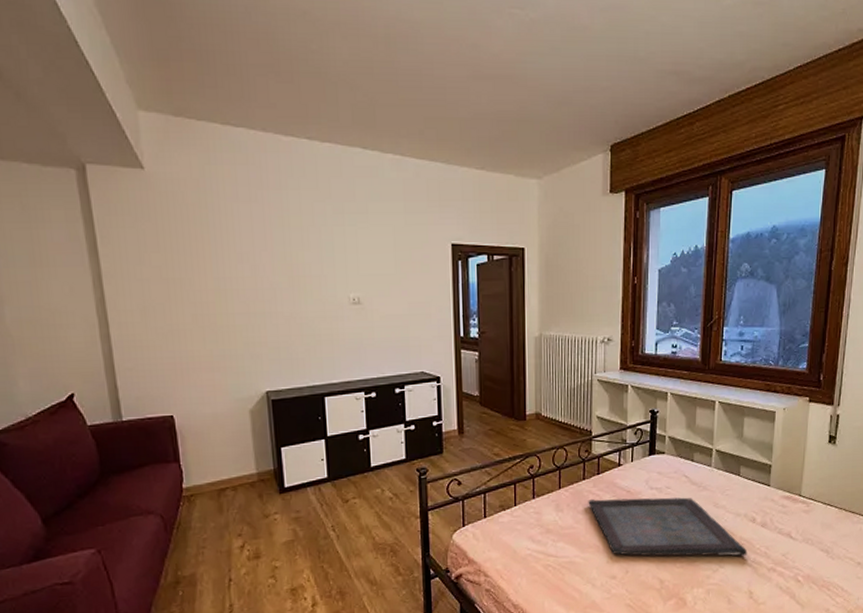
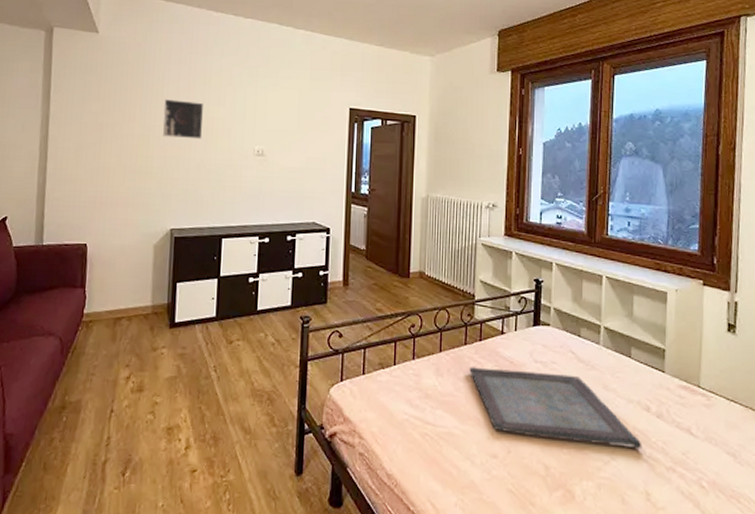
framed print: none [238,246,288,291] -> present [162,99,204,140]

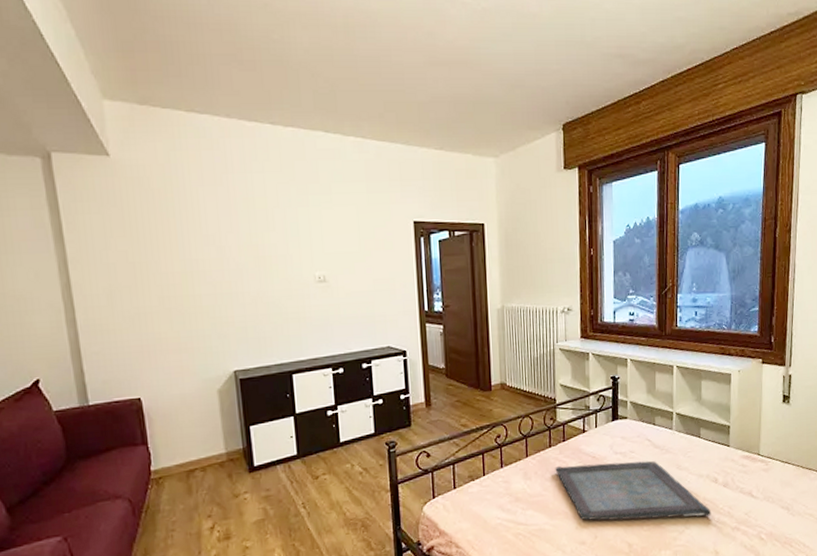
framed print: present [162,99,204,140] -> none [203,228,255,271]

